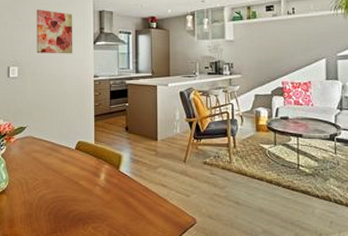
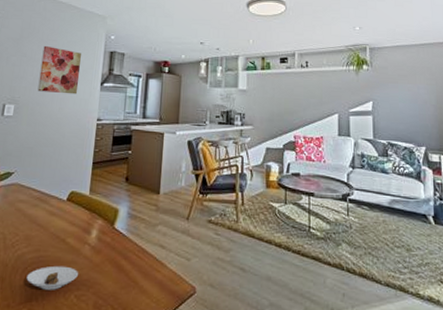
saucer: none [49,203,92,223] -> present [26,265,78,290]

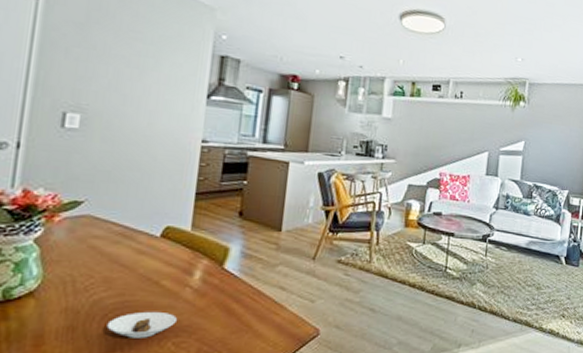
wall art: present [37,45,81,95] -> none [115,37,179,107]

